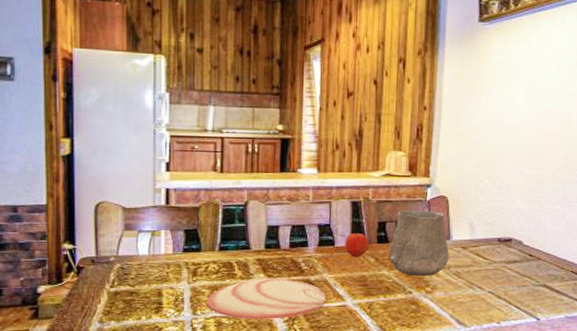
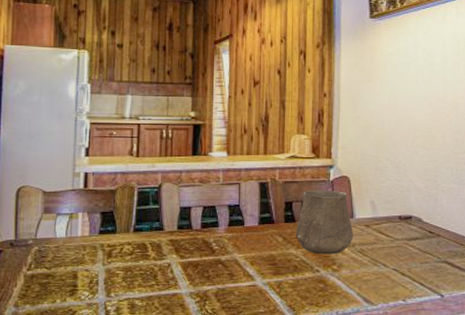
plate: present [207,277,327,319] -> none [121,258,237,300]
apple: present [345,232,369,257] -> none [254,212,277,236]

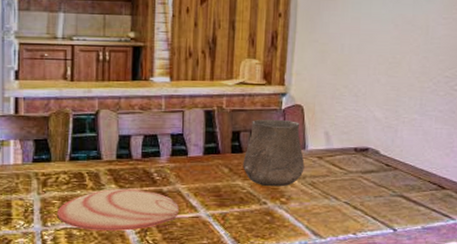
plate: none [121,258,237,300] -> present [57,188,180,231]

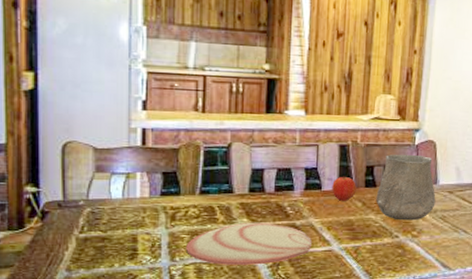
apple: none [198,142,223,167] -> present [332,176,356,201]

